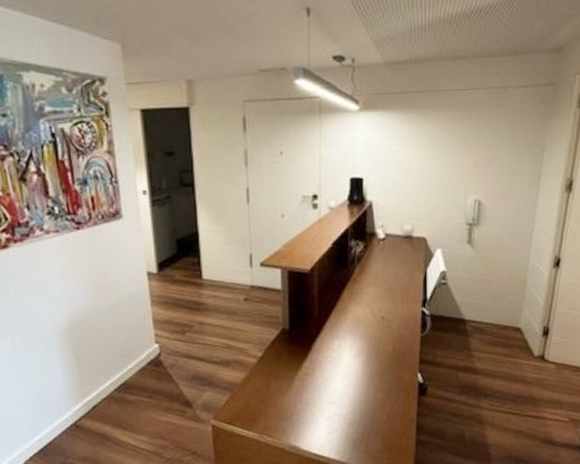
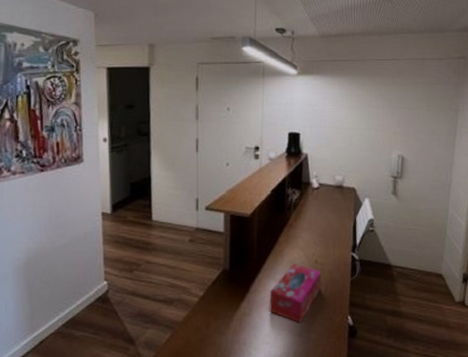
tissue box: none [333,320,388,383] -> present [269,263,321,324]

